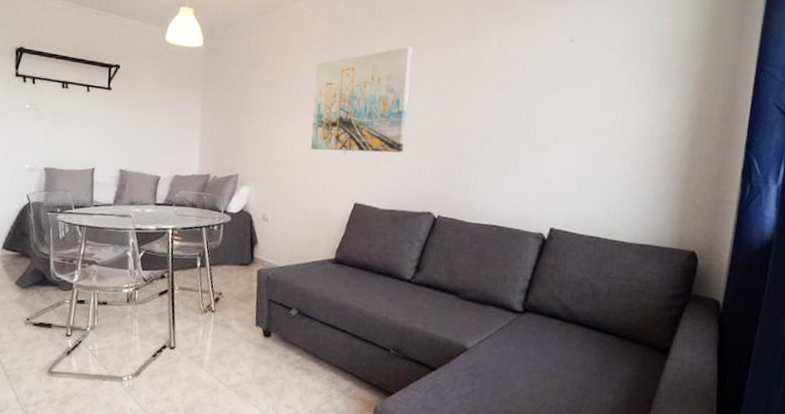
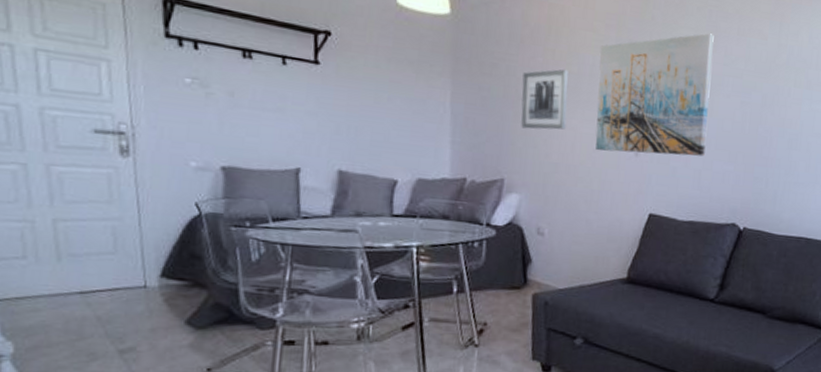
wall art: none [252,84,291,134] -> present [521,69,568,130]

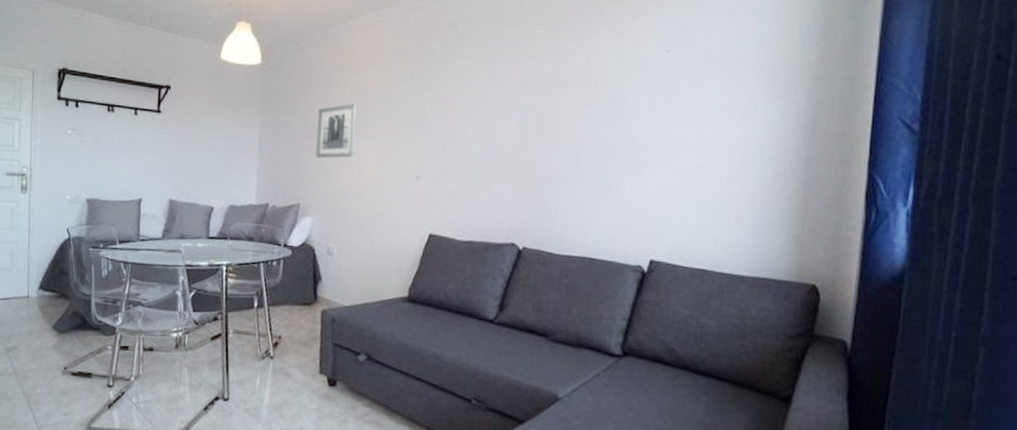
wall art: present [595,33,714,156] -> none [380,61,491,178]

